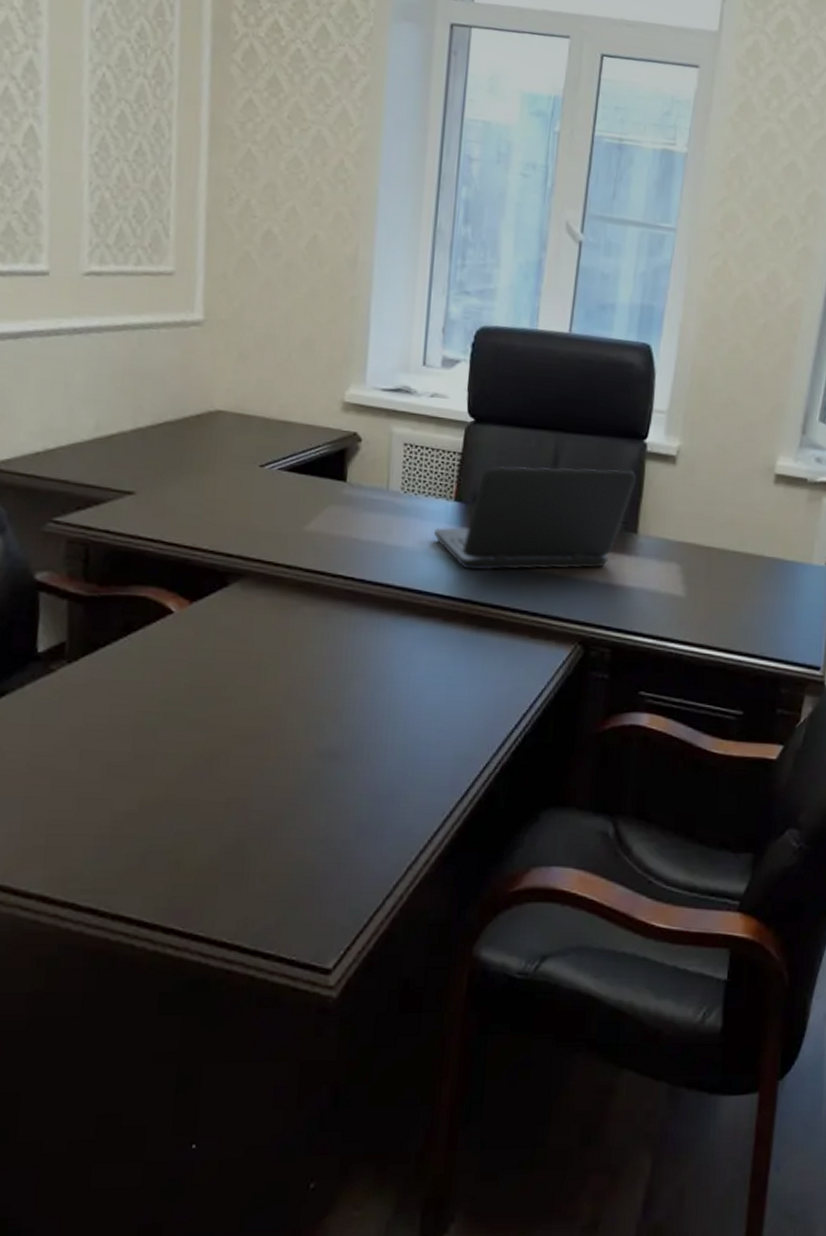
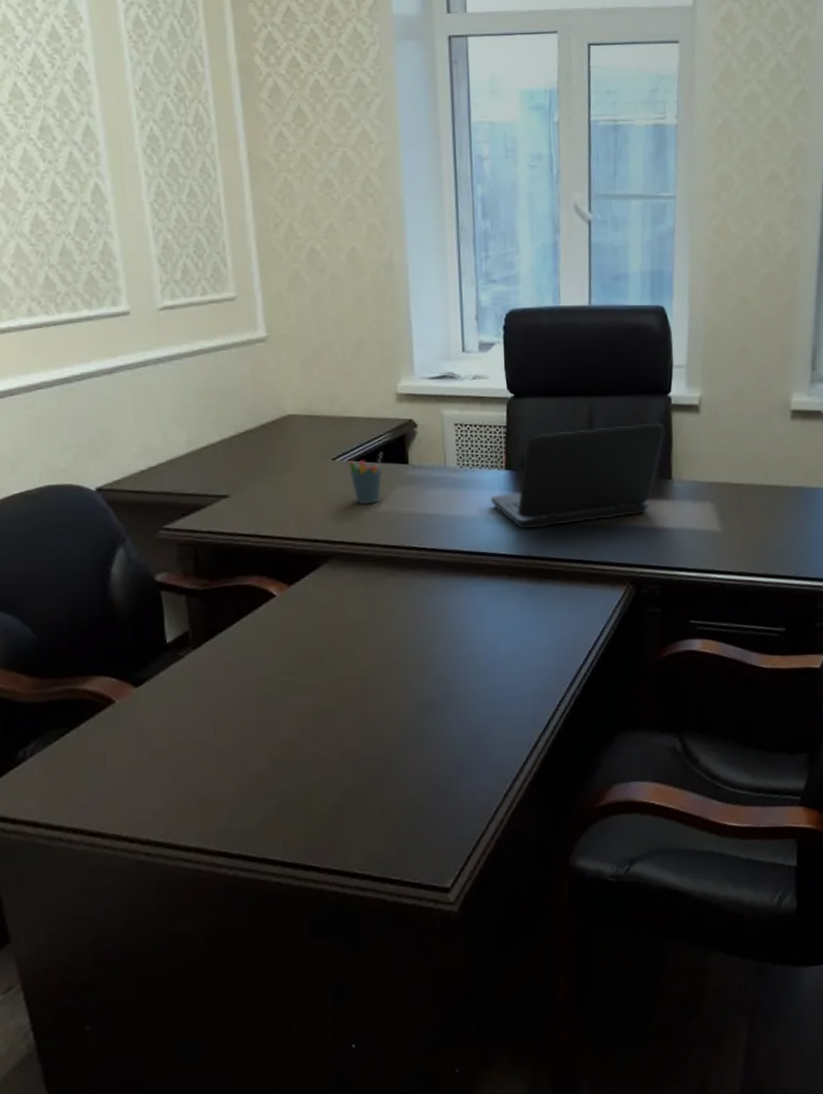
pen holder: none [277,464,317,522] -> present [347,452,382,505]

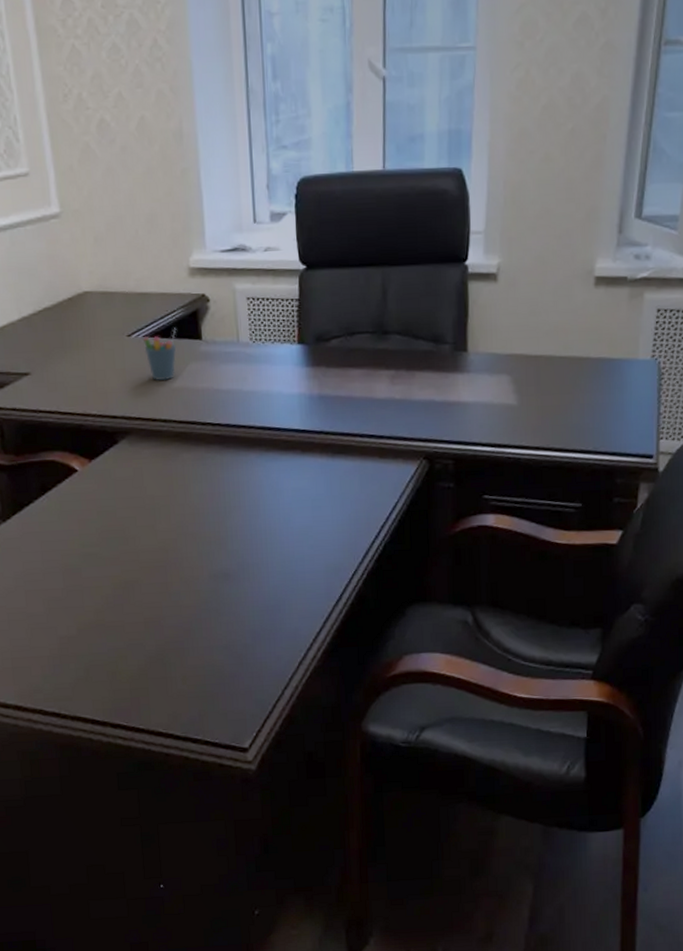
laptop: present [491,423,666,529] -> none [284,293,462,404]

